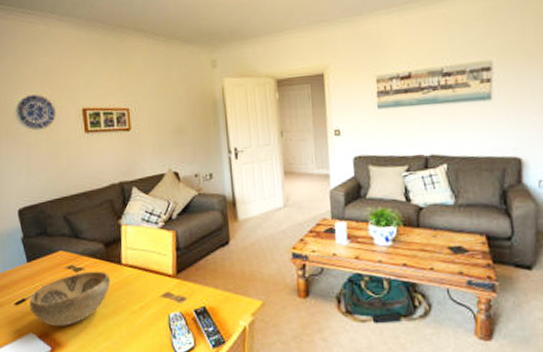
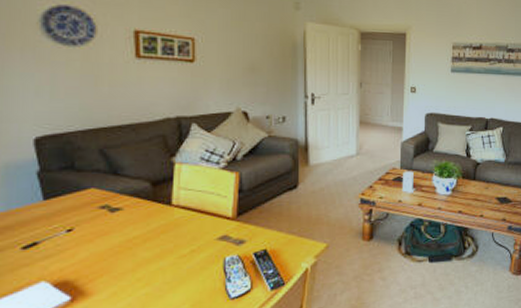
decorative bowl: present [29,271,110,327] -> none [43,211,156,274]

